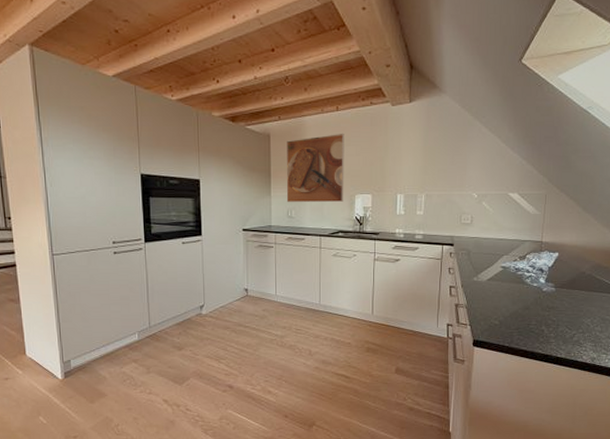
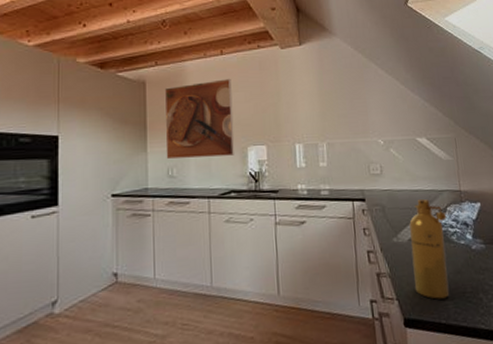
perfume bottle: none [486,246,525,328] -> present [409,198,450,299]

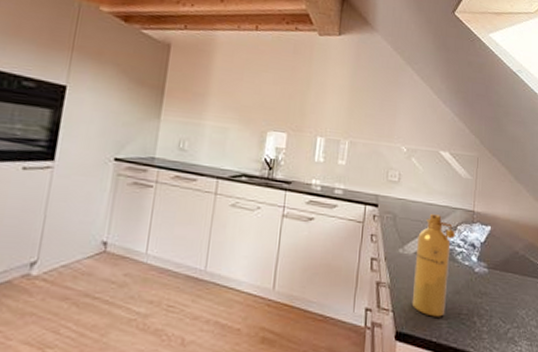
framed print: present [164,78,234,159] -> none [179,54,262,138]

